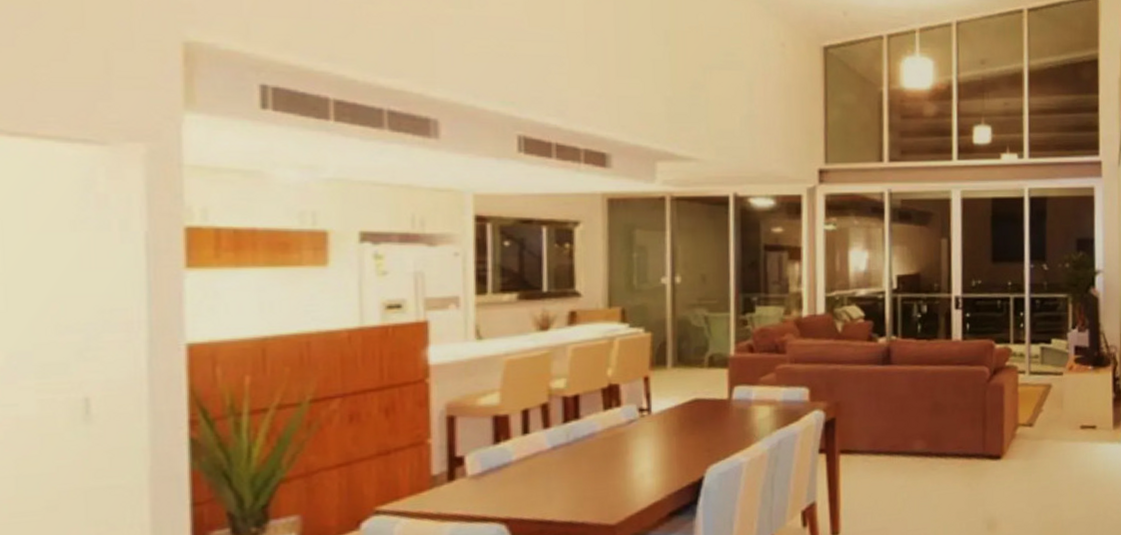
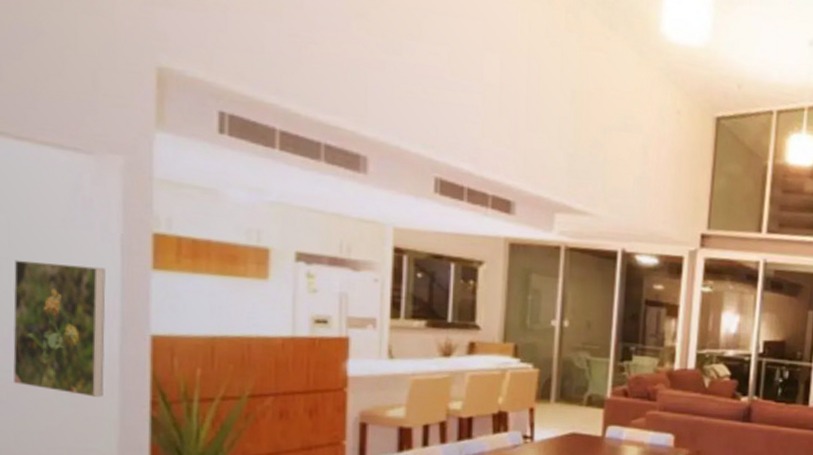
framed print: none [10,272,129,424] -> present [12,260,106,397]

